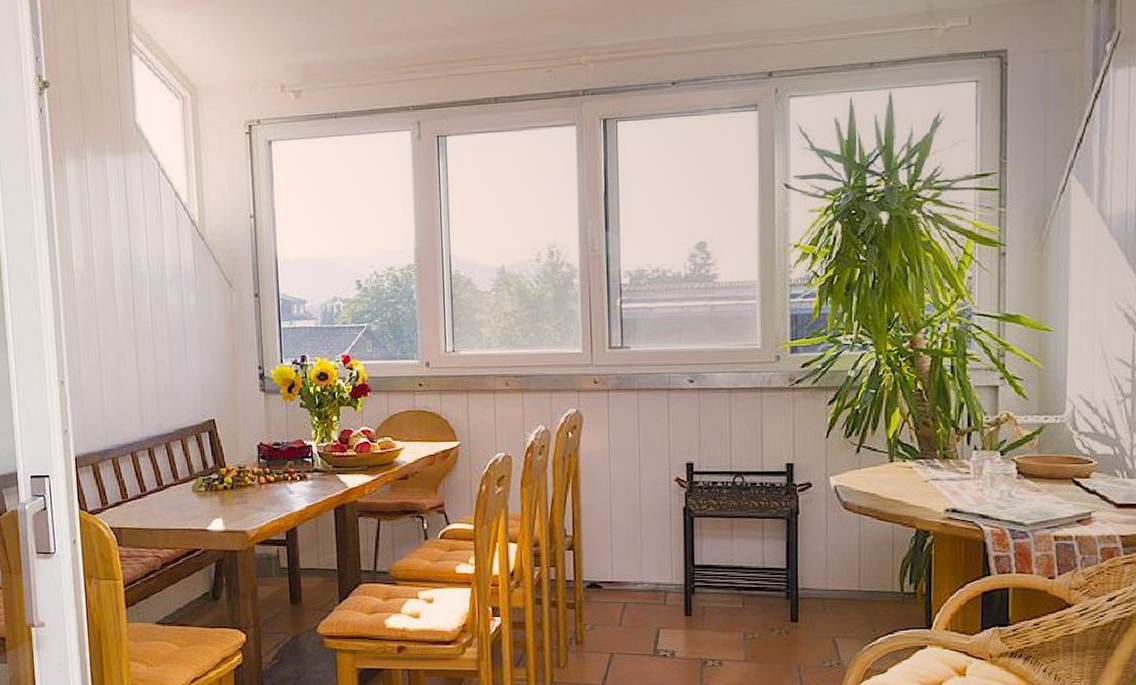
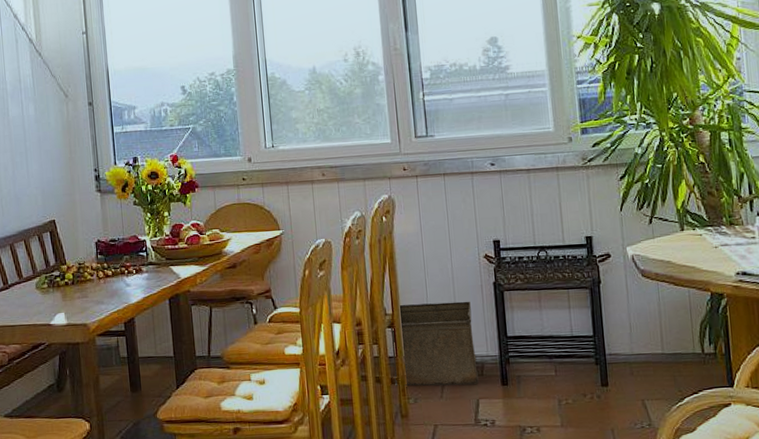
storage bin: none [568,526,661,614] -> present [388,301,479,386]

